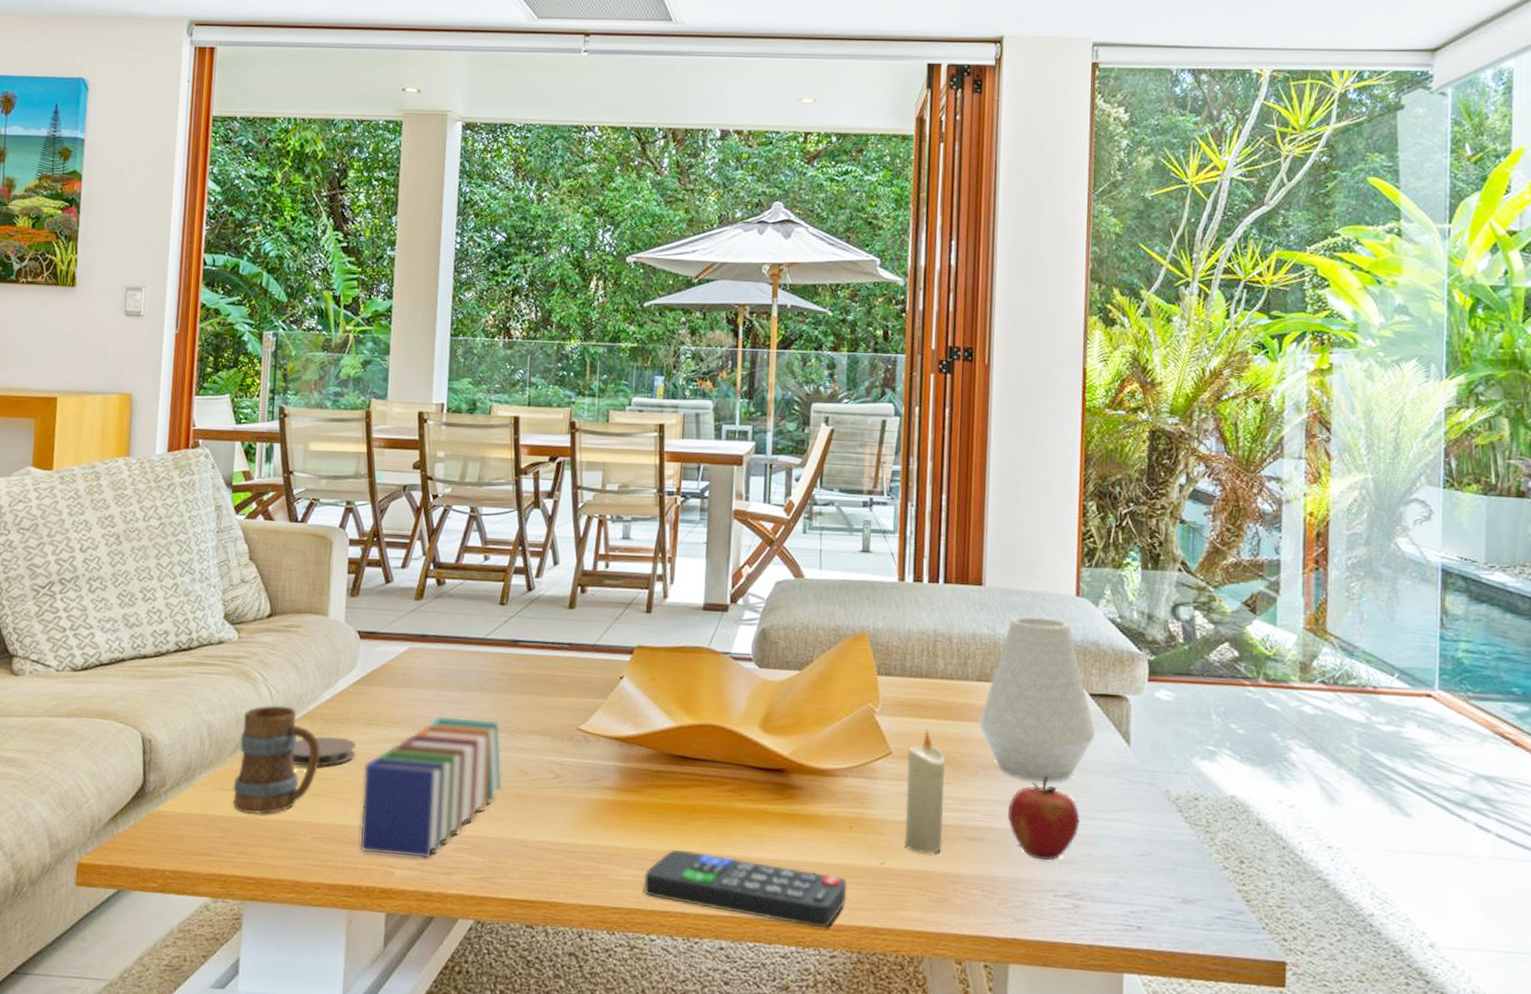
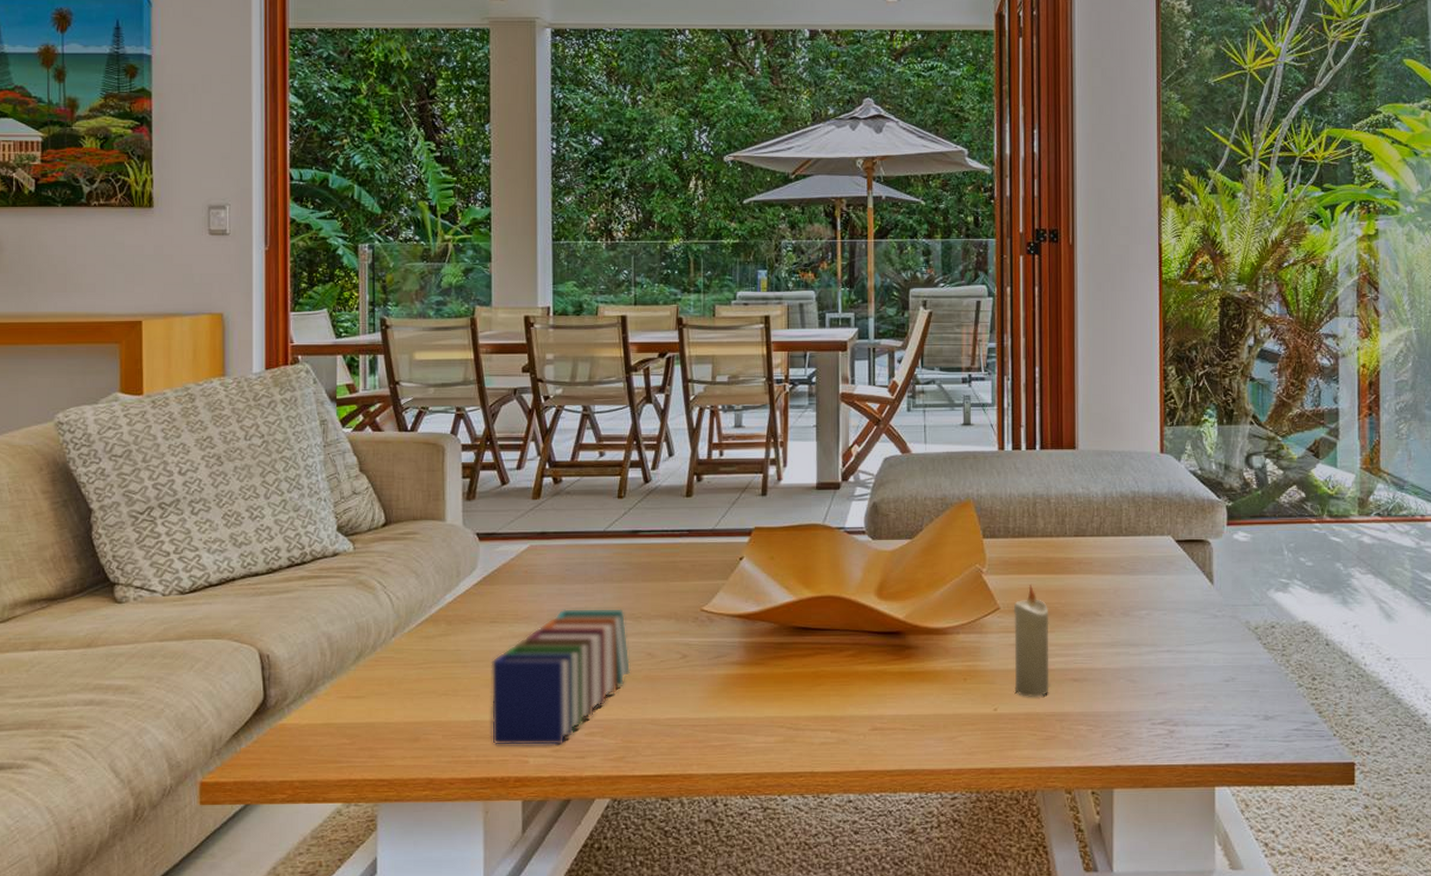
mug: present [233,705,320,815] -> none [358,611,445,719]
coaster: present [292,736,357,766] -> none [417,637,482,668]
remote control: present [643,849,847,928] -> none [773,714,964,774]
vase: present [978,616,1095,782] -> none [1077,473,1182,624]
apple: present [1007,776,1080,861] -> none [1106,618,1171,694]

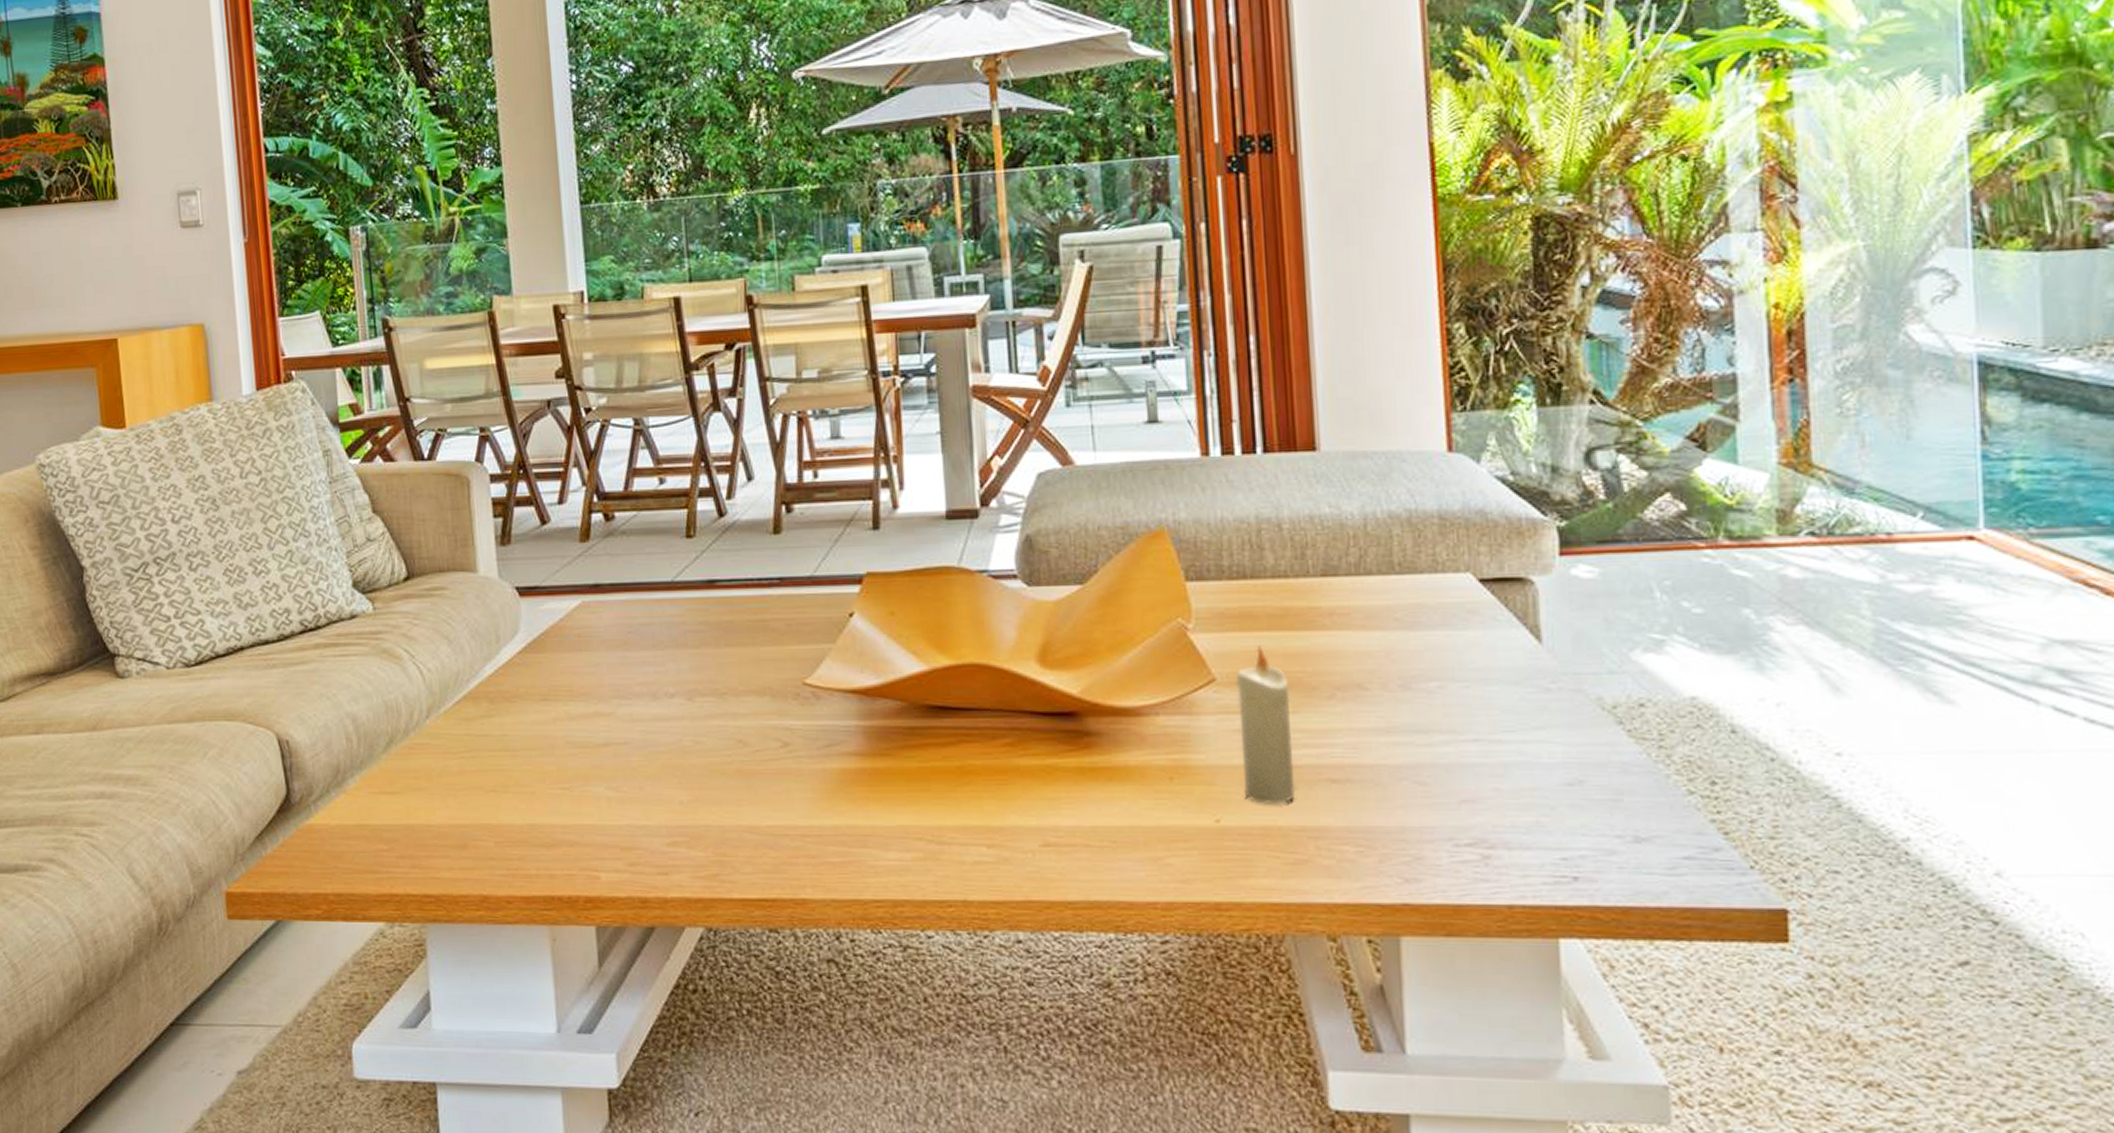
book: present [491,608,631,746] -> none [545,681,719,858]

